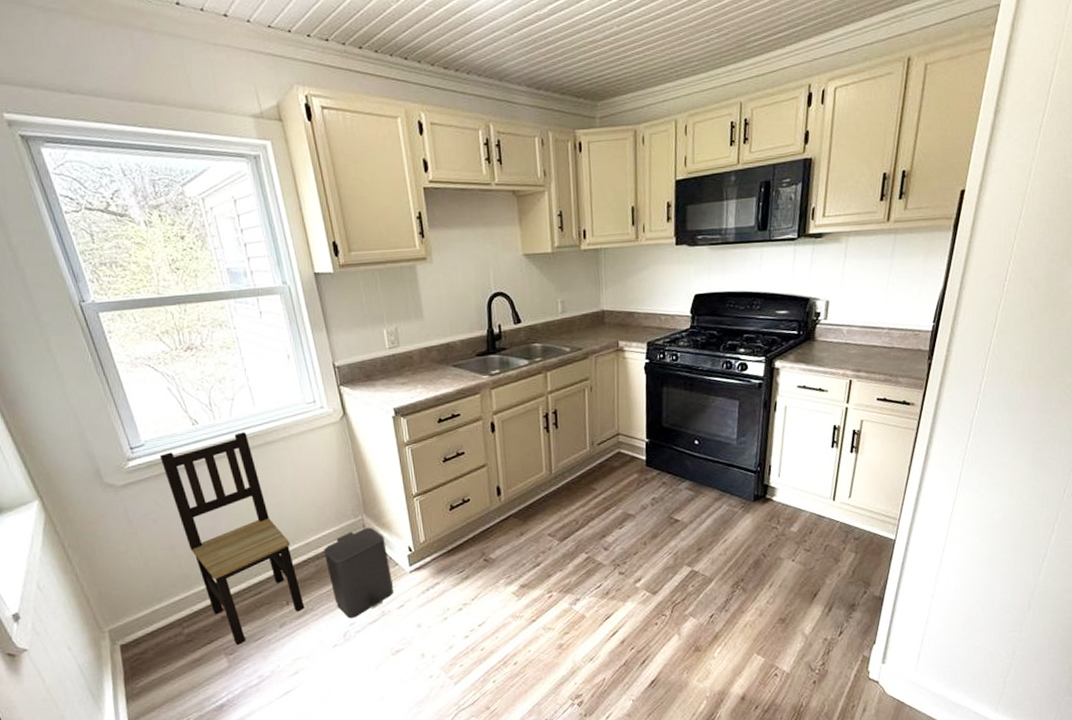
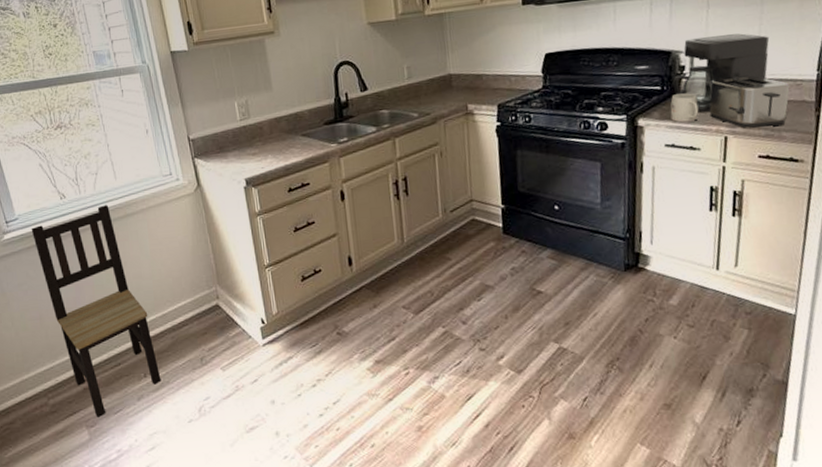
pedal bin: present [324,527,393,619] -> none [179,298,247,393]
mug: none [804,338,829,366] -> present [670,93,699,123]
coffee maker: none [806,284,896,358] -> present [671,33,770,114]
toaster: none [838,324,909,374] -> present [709,75,790,129]

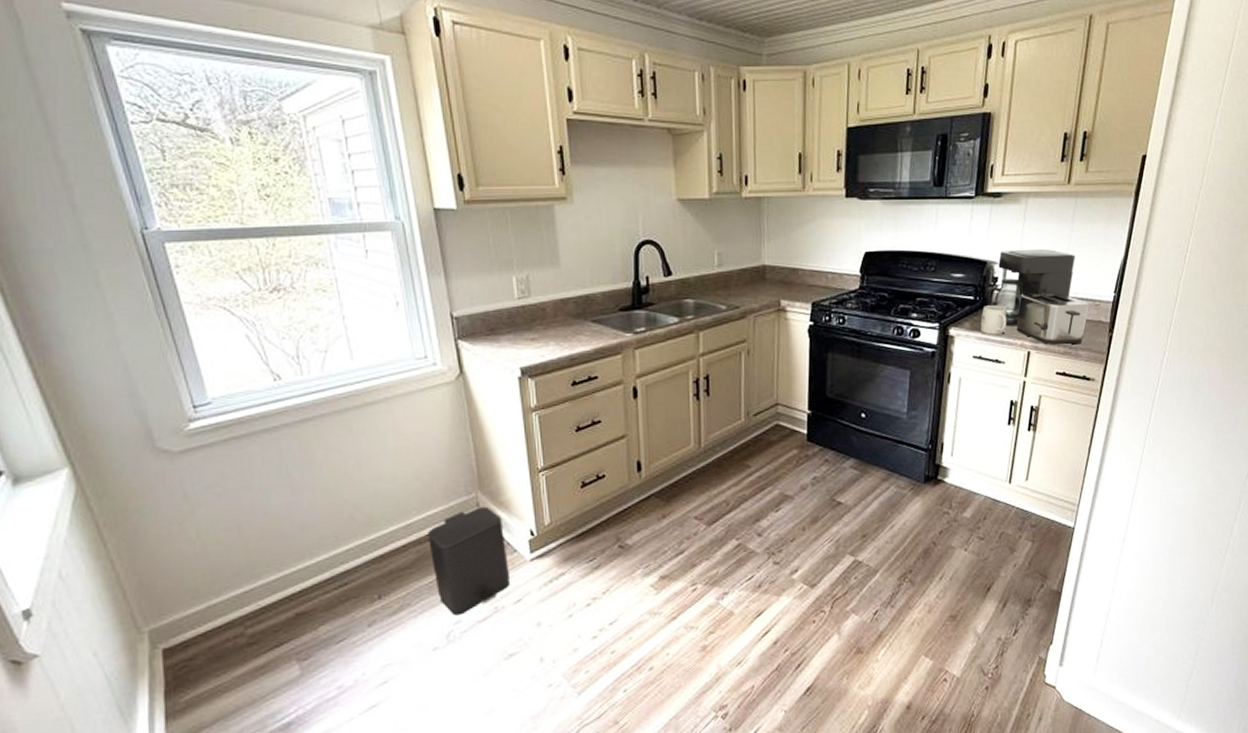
dining chair: present [31,205,161,417] -> none [230,390,401,648]
pedal bin: none [179,298,247,393] -> present [428,506,509,616]

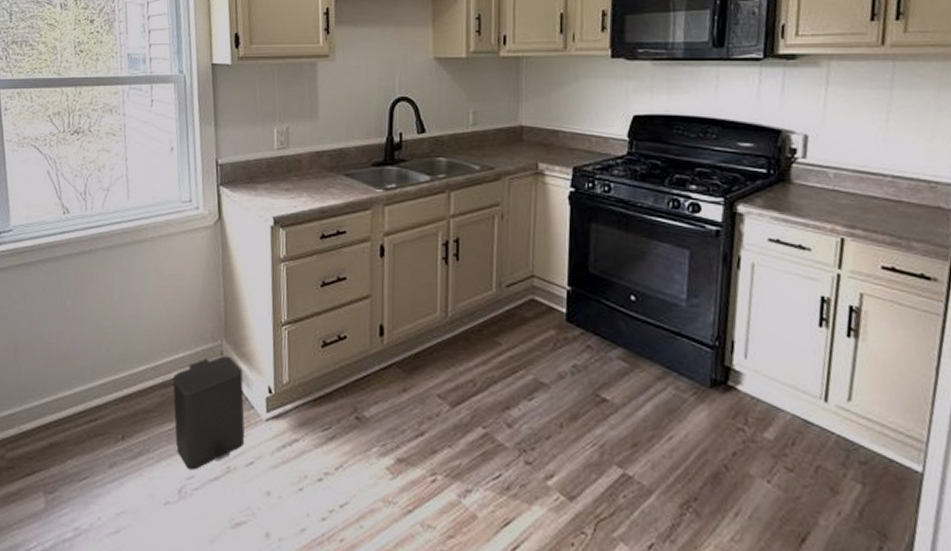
mug: present [980,305,1007,335] -> none [776,181,811,215]
coffee maker: present [983,248,1076,327] -> none [779,117,899,207]
toaster: present [1016,292,1089,346] -> none [823,168,922,234]

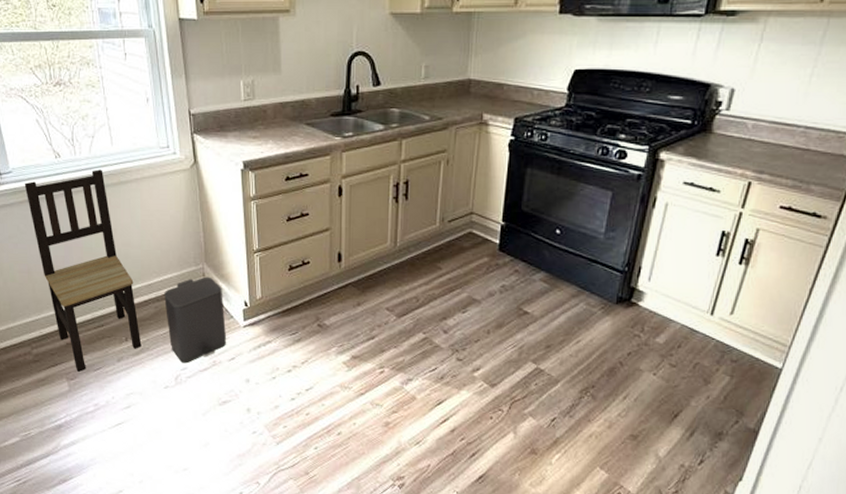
dining chair: none [24,227,141,482] -> present [24,169,142,372]

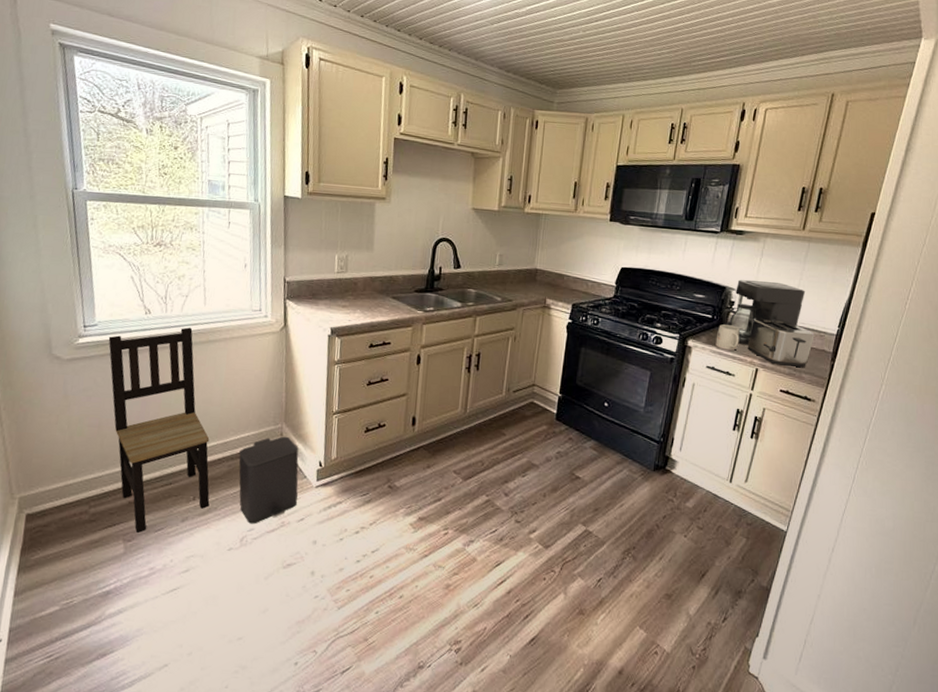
mug: none [695,131,728,162] -> present [715,324,740,351]
coffee maker: none [700,72,821,155] -> present [719,280,806,346]
toaster: none [737,120,831,179] -> present [747,318,815,368]

